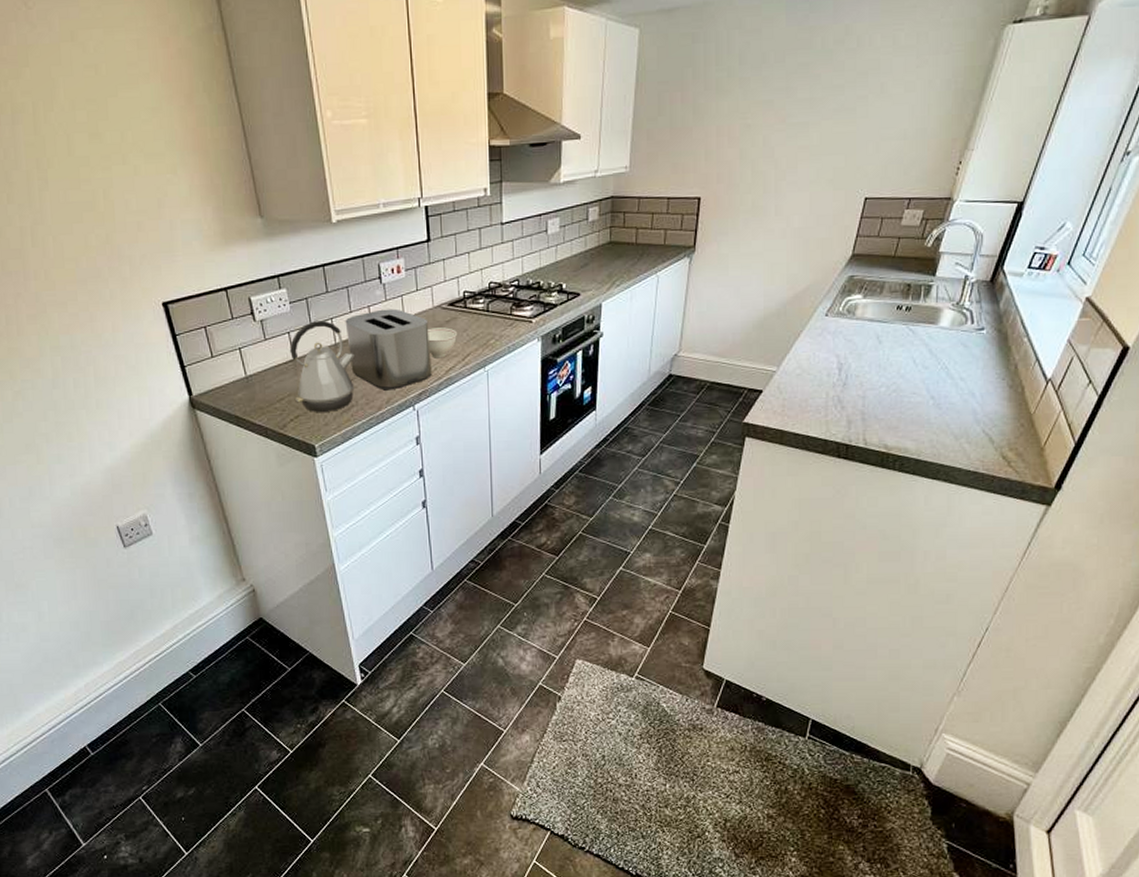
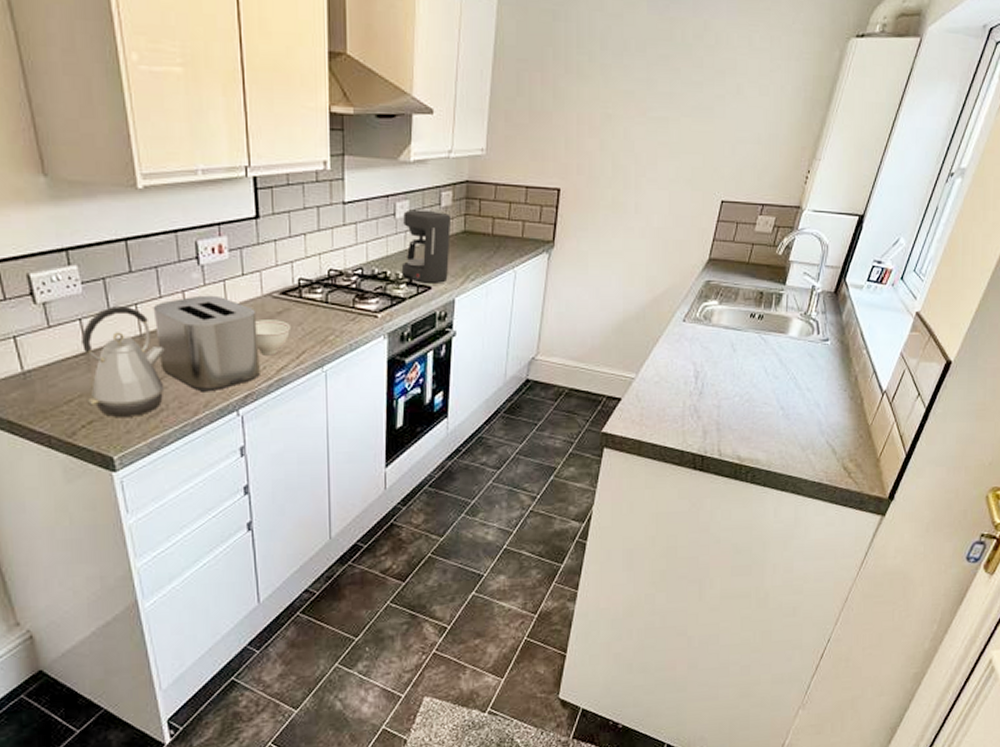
coffee maker: none [553,225,598,292] -> present [401,209,452,285]

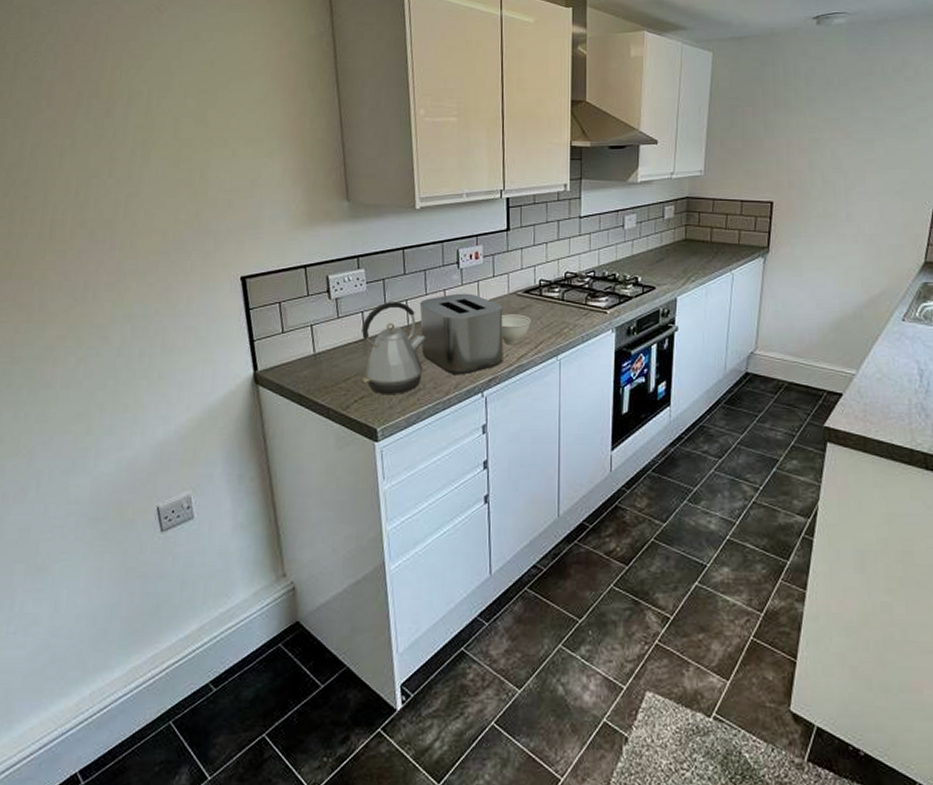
coffee maker: present [401,209,452,285] -> none [628,222,674,285]

